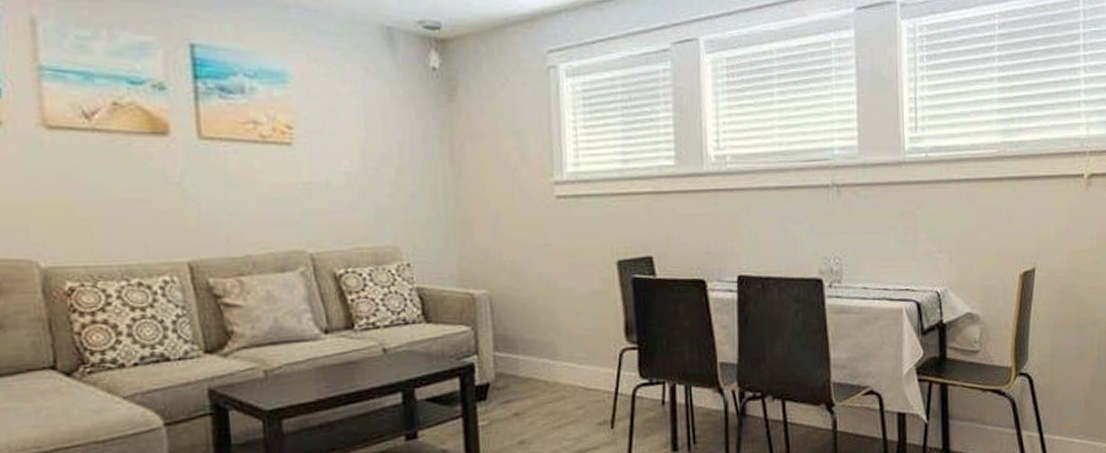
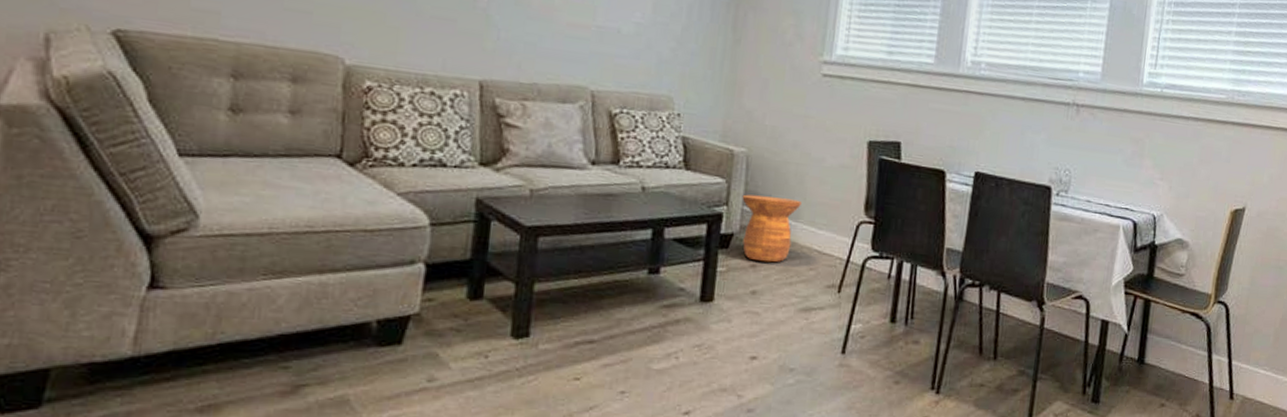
side table: none [492,336,557,409] -> present [742,194,802,263]

